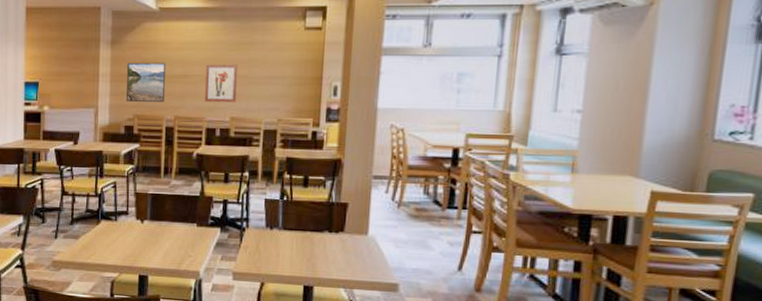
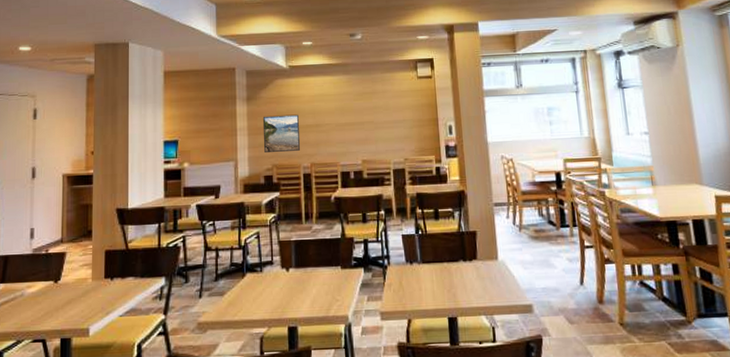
wall art: present [205,64,238,103] -> none [336,112,365,148]

